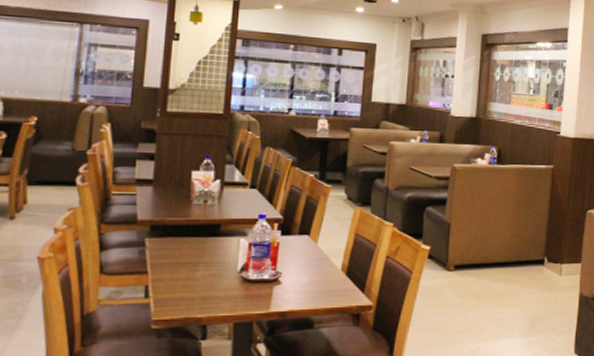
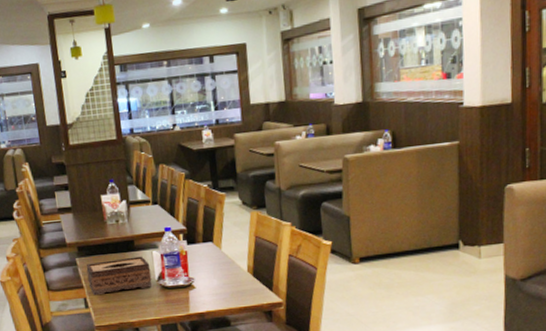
tissue box: none [154,243,234,284] -> present [86,256,152,296]

